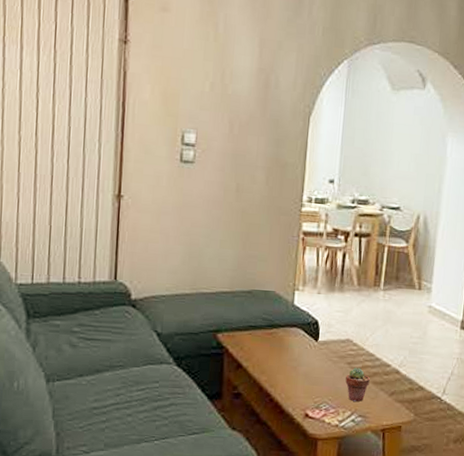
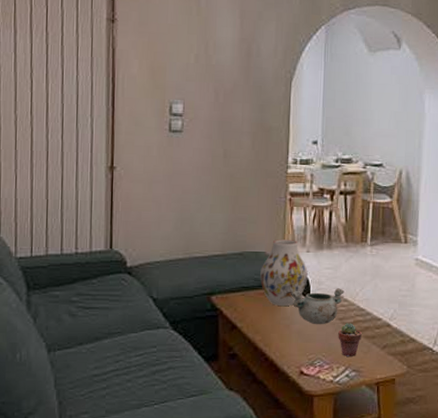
vase: none [268,279,318,347] -> present [260,239,308,306]
decorative bowl: none [299,332,354,368] -> present [291,288,344,325]

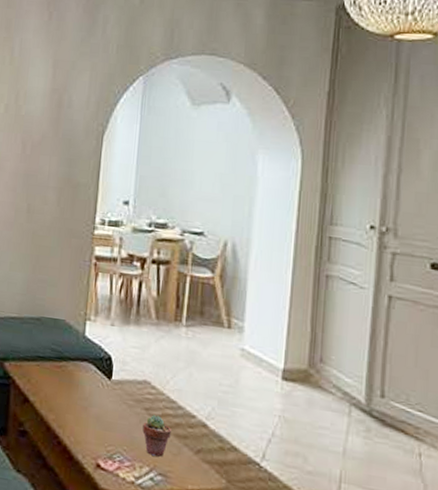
vase: present [260,239,308,306] -> none [57,307,111,385]
decorative bowl: present [291,288,344,325] -> none [90,368,153,413]

